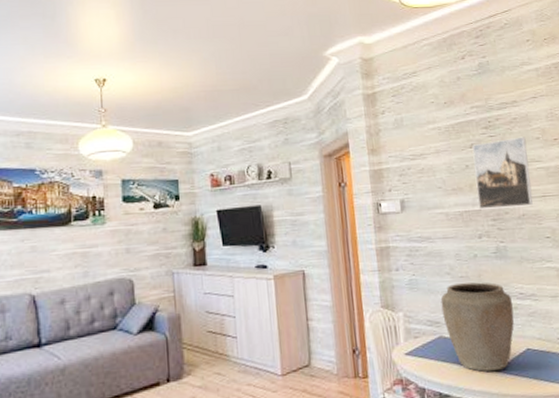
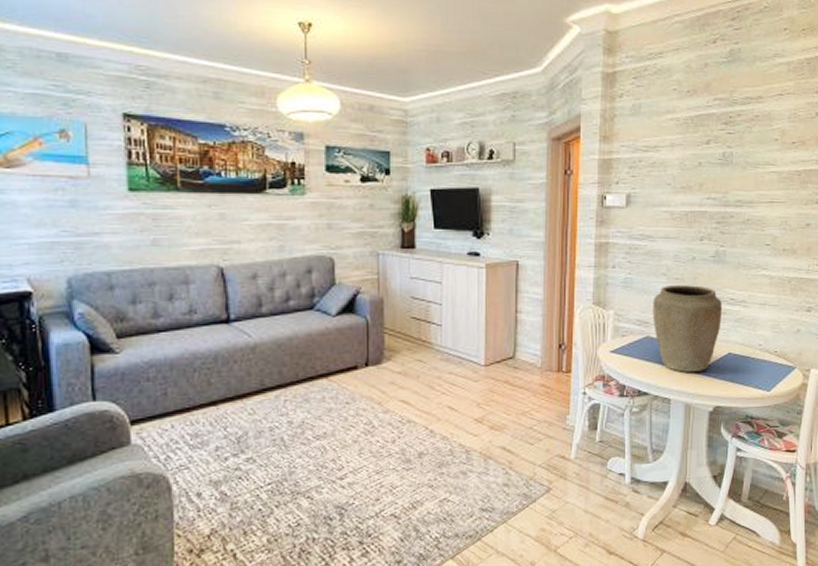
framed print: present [471,136,533,210] -> none [705,136,764,211]

